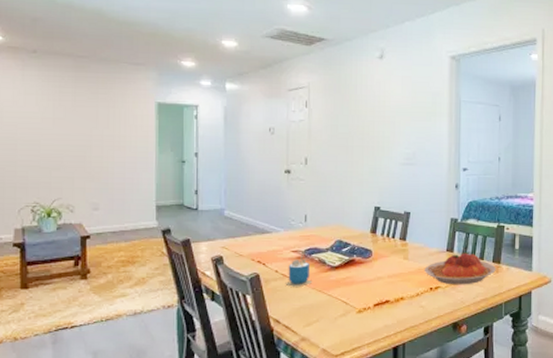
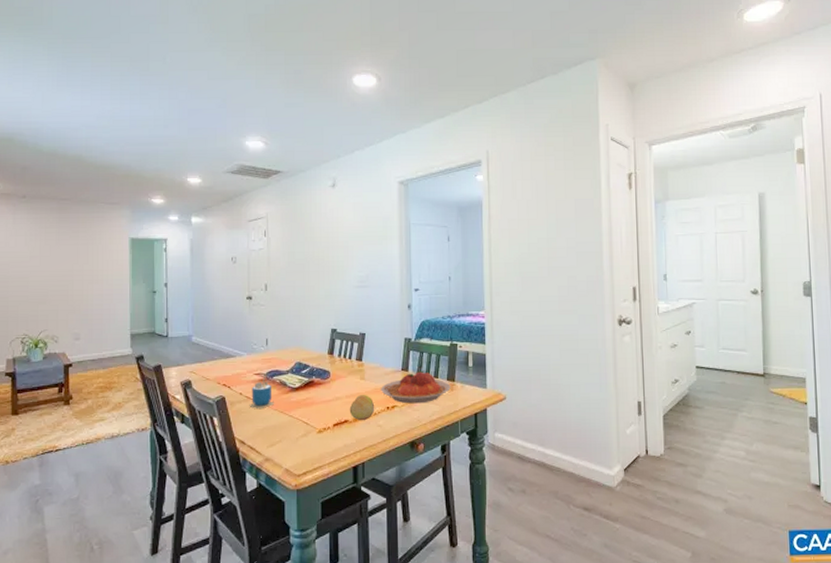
fruit: none [391,275,418,302] -> present [349,395,375,421]

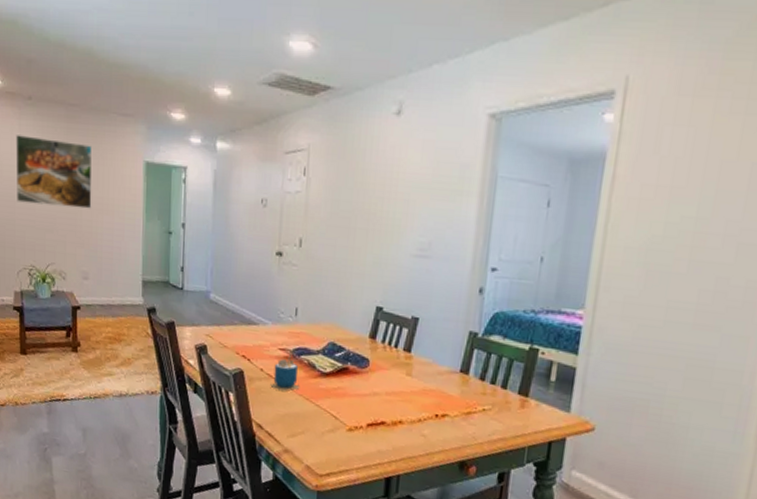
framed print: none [10,227,83,282] -> present [16,135,92,209]
fruit: present [349,395,375,421] -> none [388,394,421,426]
plate: present [381,370,451,404] -> none [430,375,522,418]

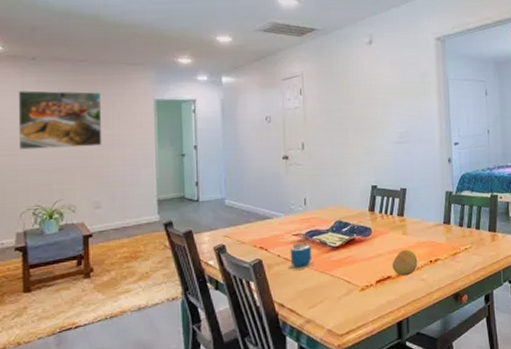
fruit: none [388,394,421,426] -> present [392,250,418,276]

